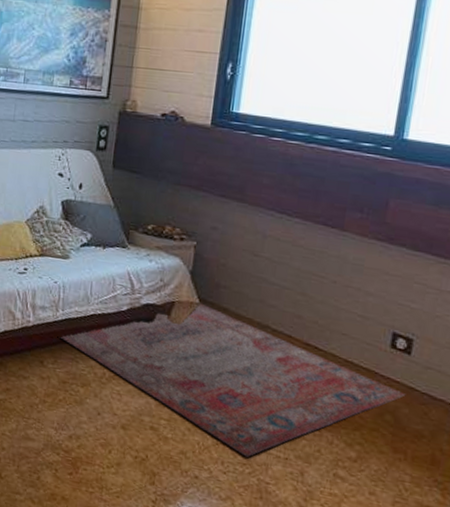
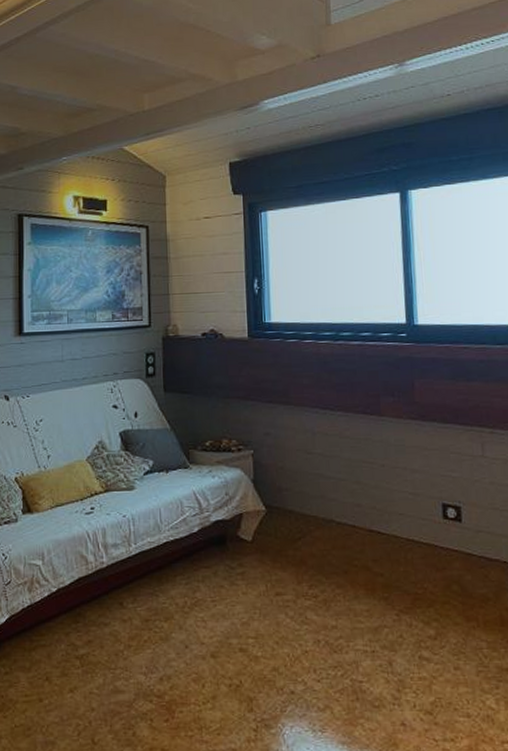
rug: present [60,301,406,457] -> none [136,508,466,659]

